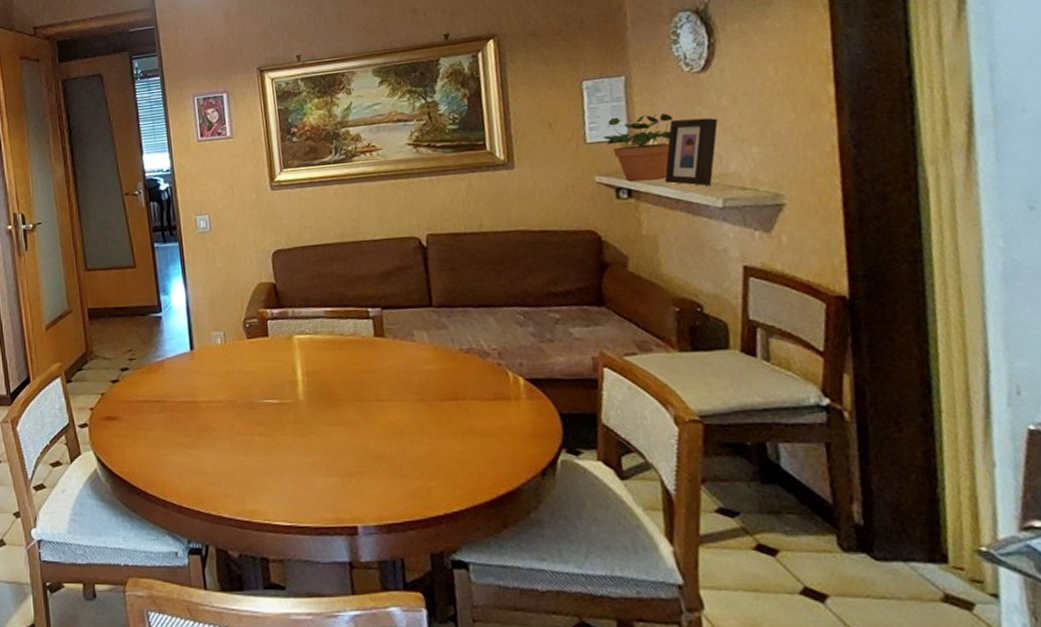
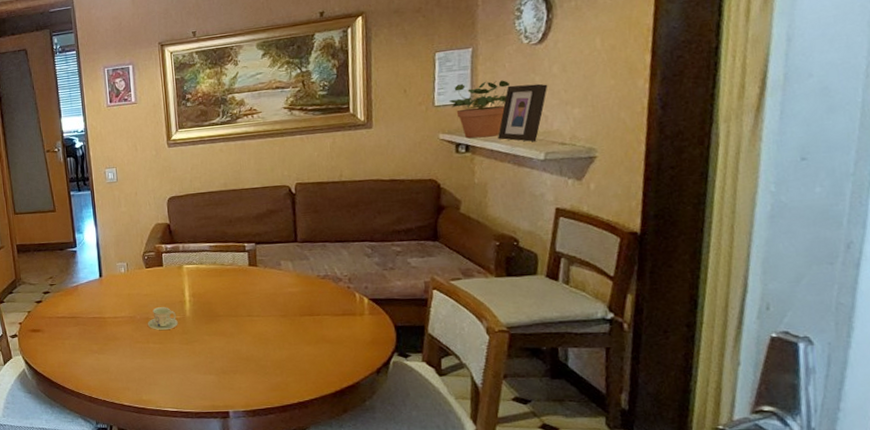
cup and saucer: none [251,388,289,418] -> present [148,307,178,330]

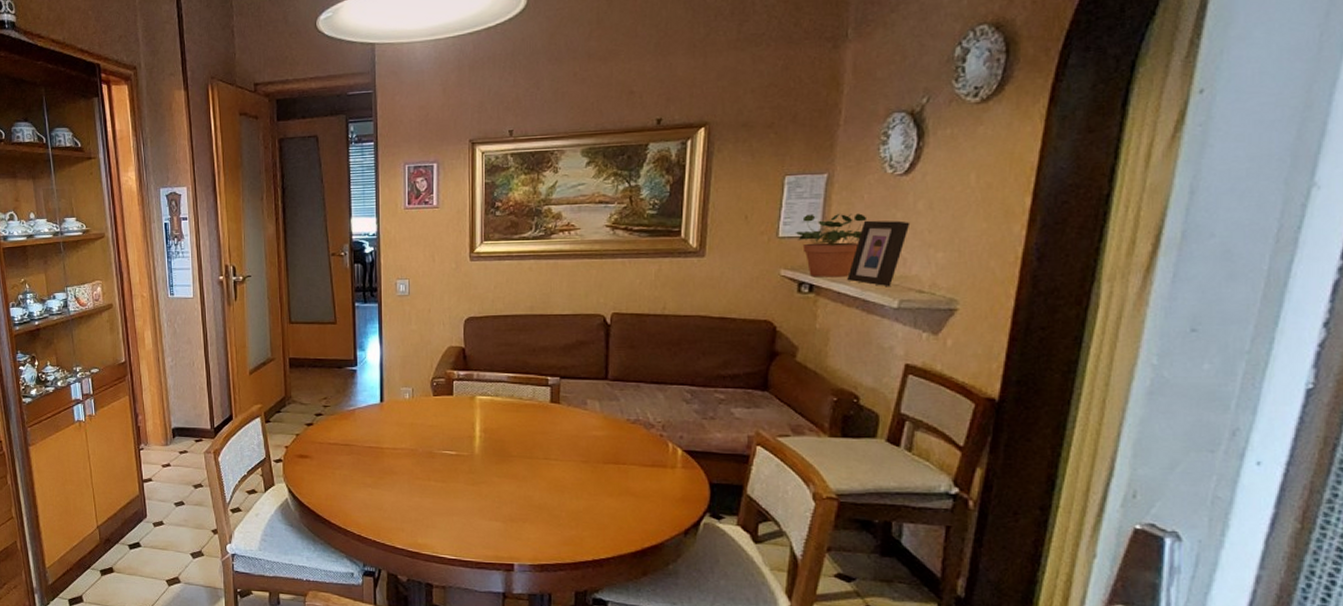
cup and saucer: present [148,307,178,330] -> none [431,441,465,467]

